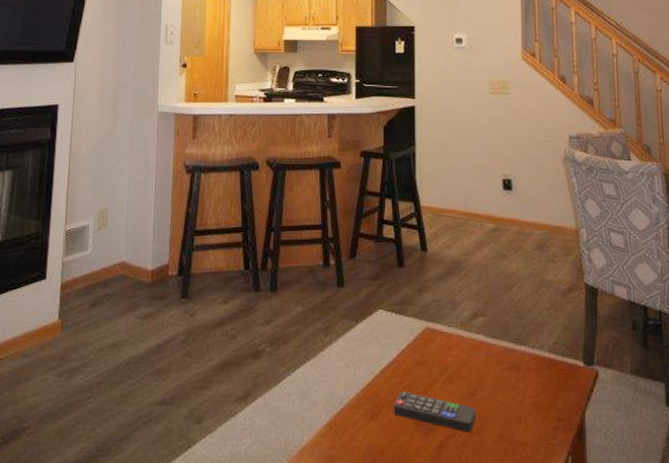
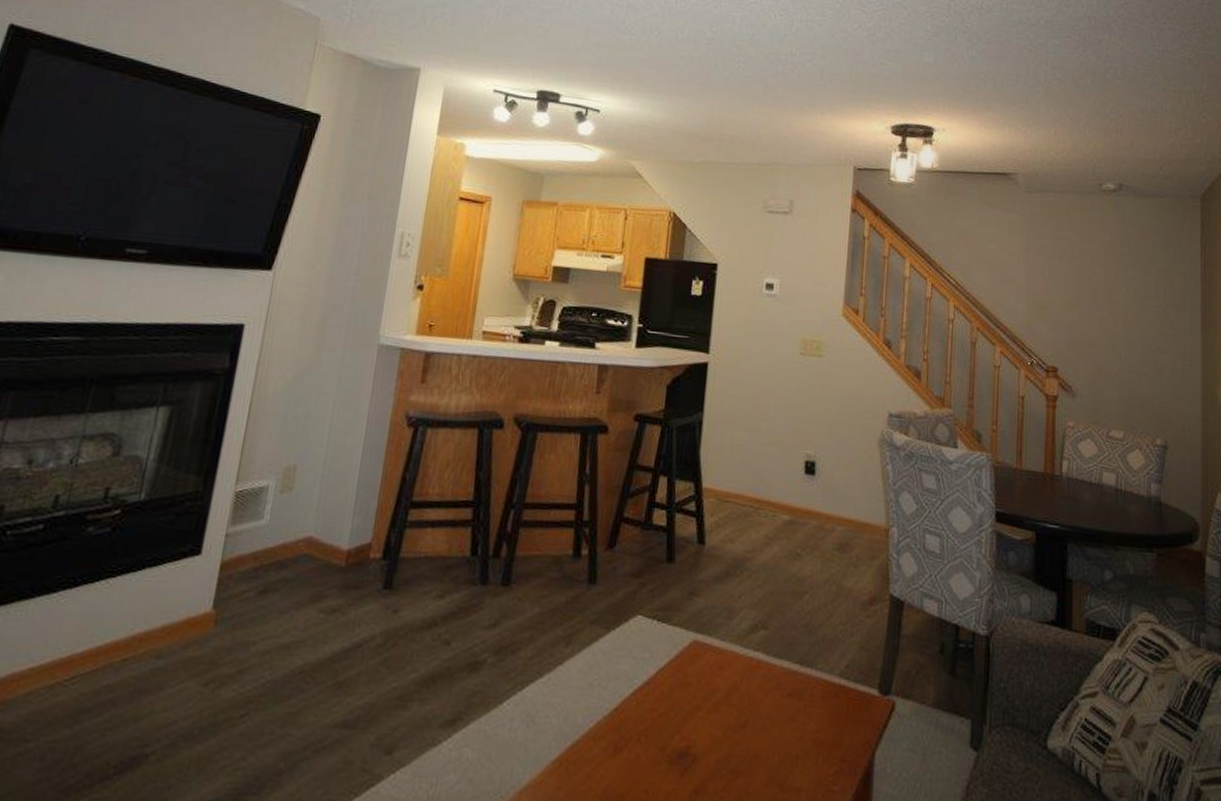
remote control: present [393,392,476,433] -> none [642,720,744,775]

